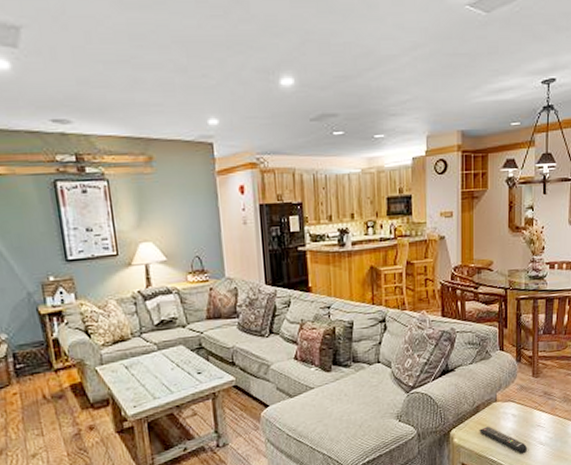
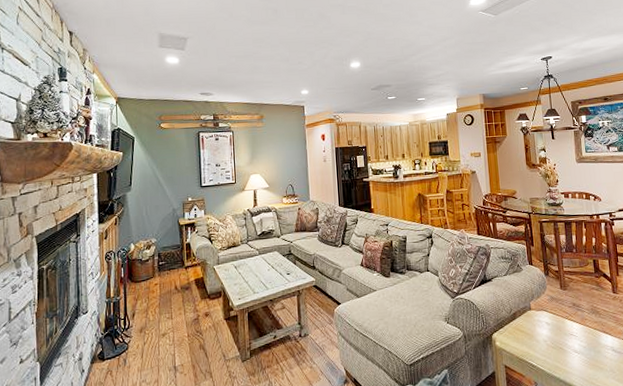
remote control: present [479,426,527,453] -> none [518,332,563,360]

